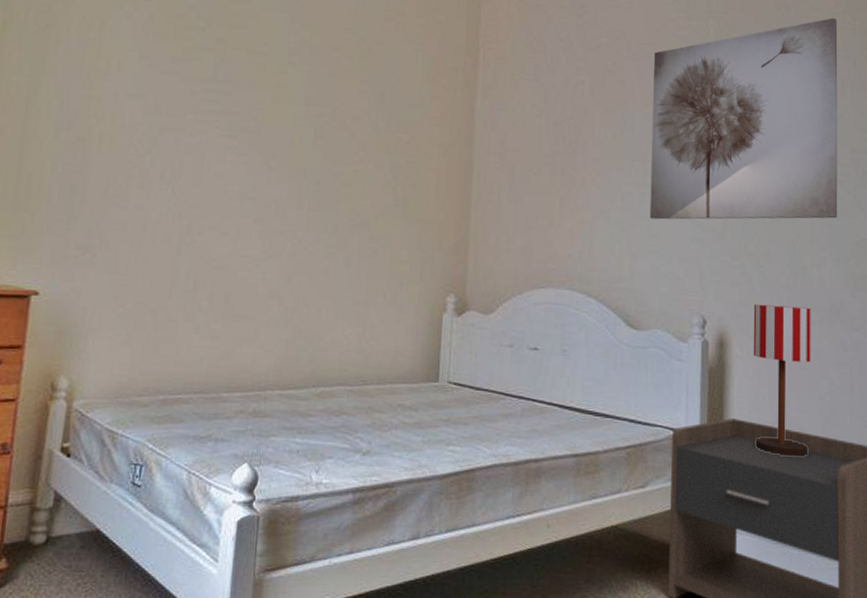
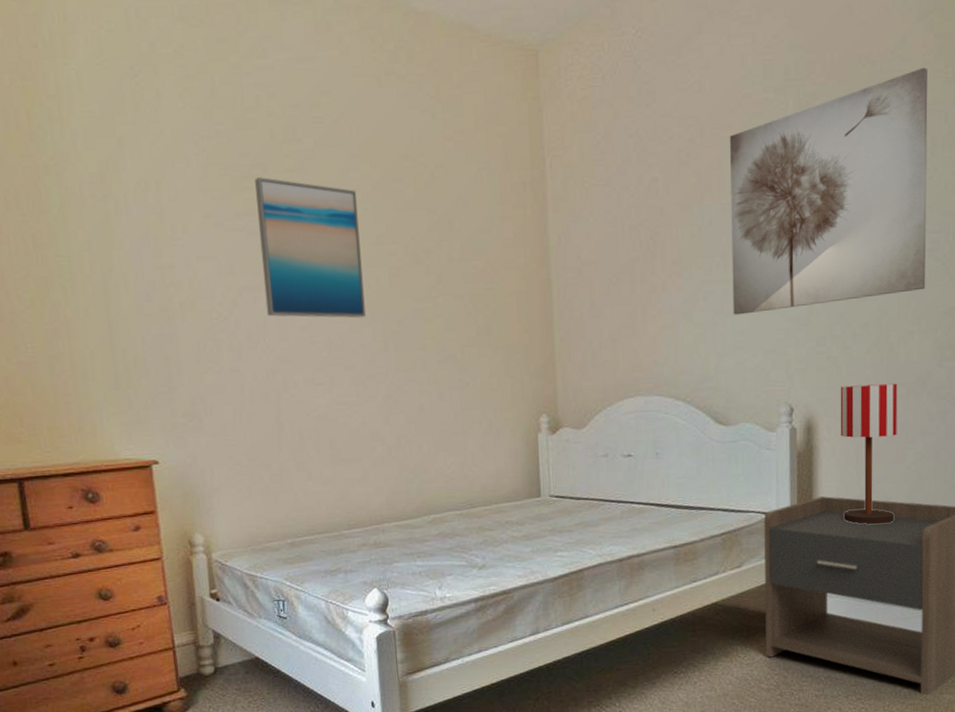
wall art: none [184,29,294,174] -> present [255,177,366,318]

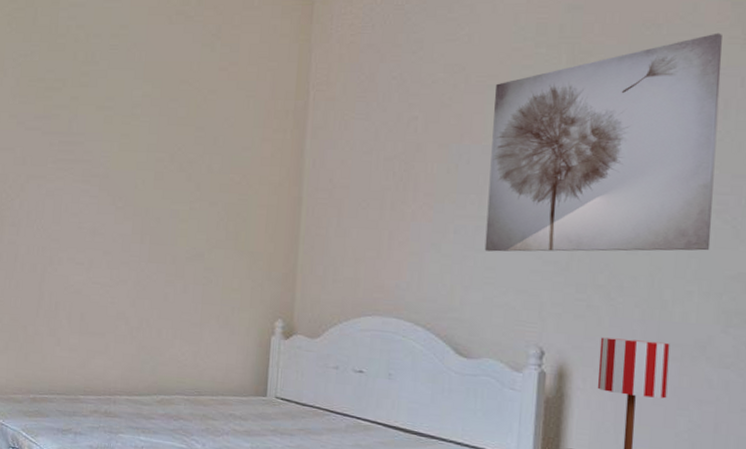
wall art: present [255,177,366,318] -> none [46,89,137,212]

